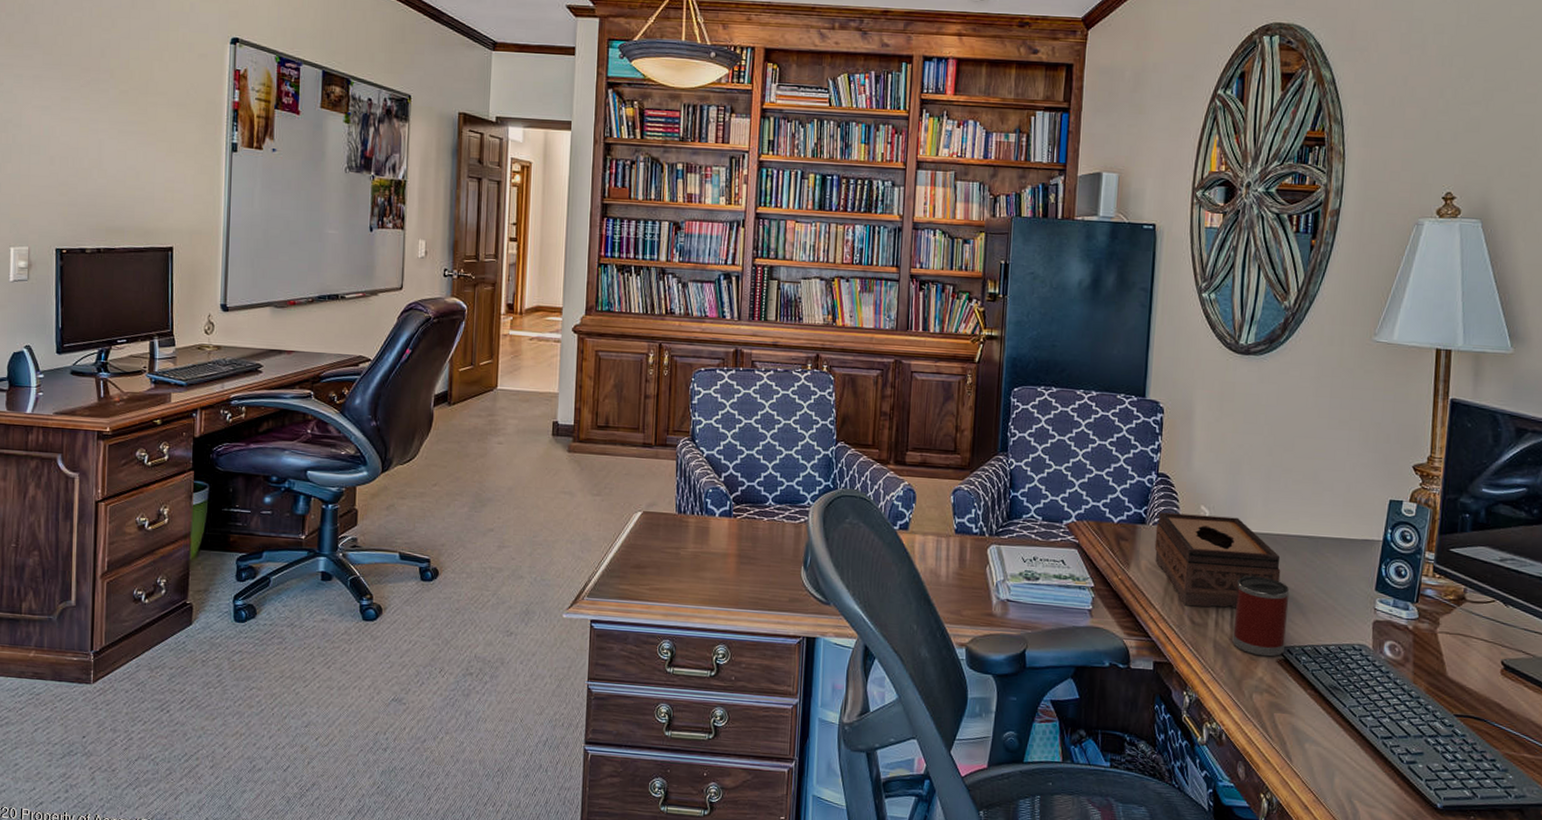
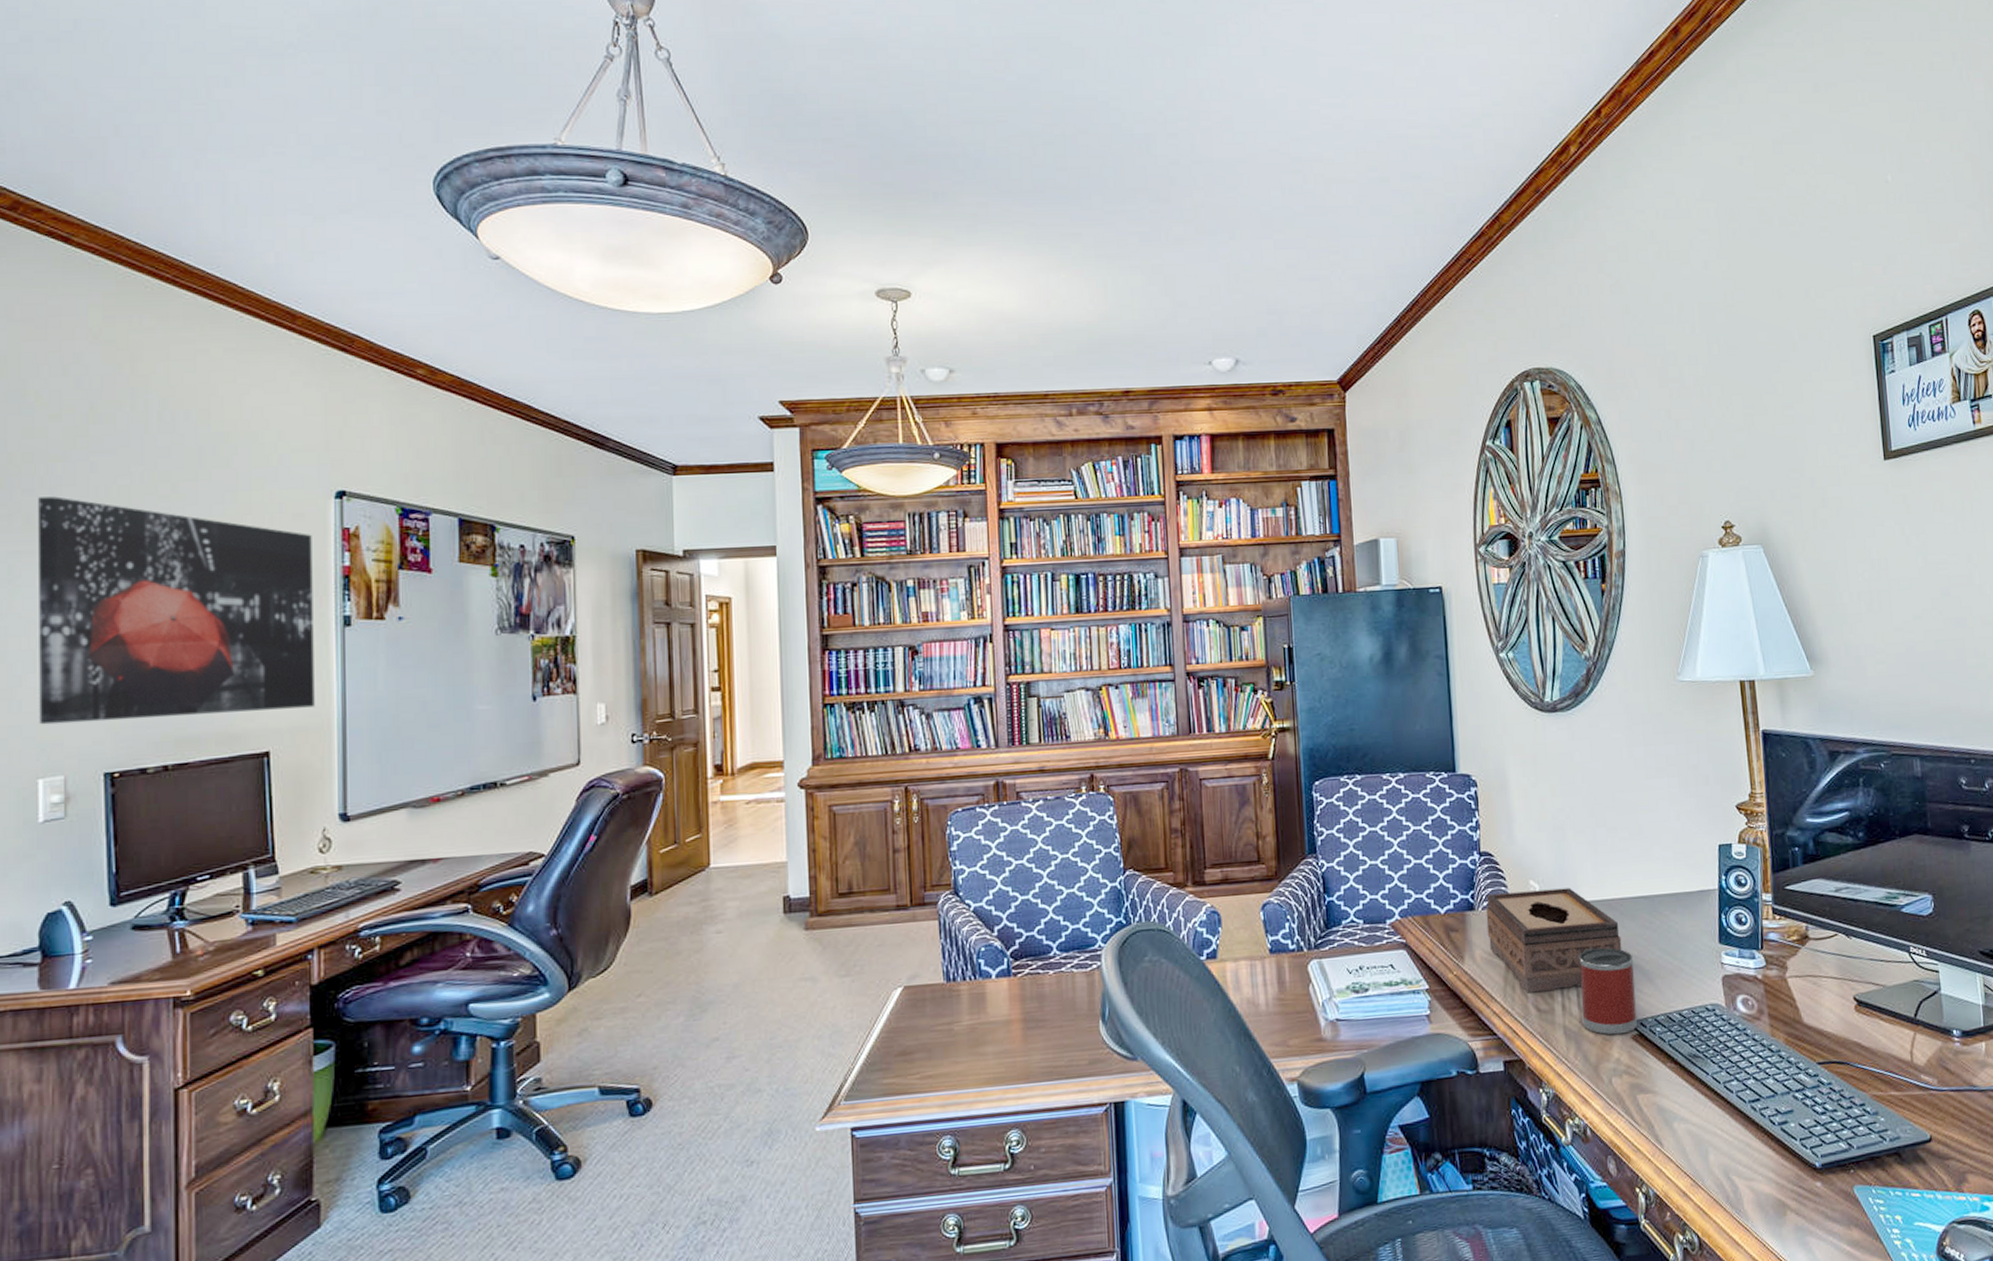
wall art: none [13,21,212,215] -> present [38,496,315,725]

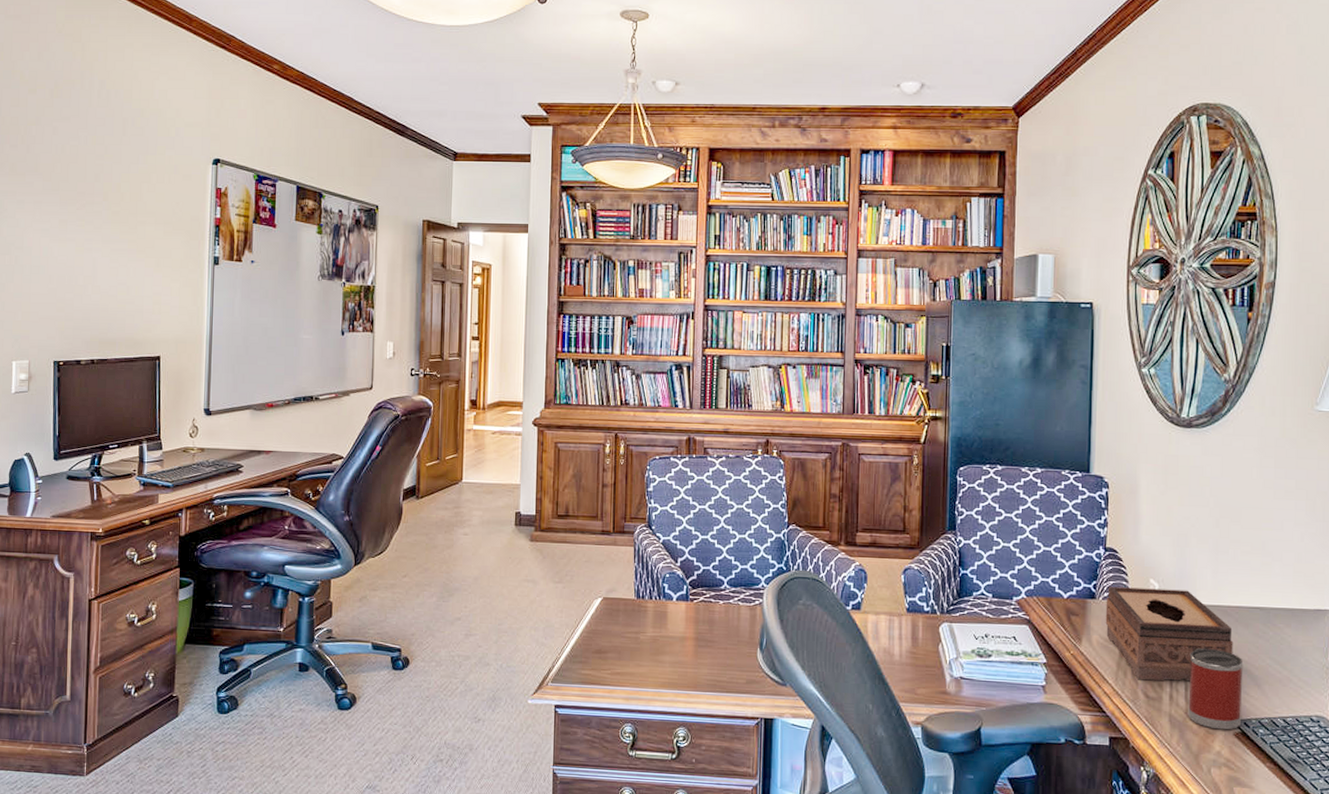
wall art: present [38,496,315,725] -> none [15,151,196,325]

